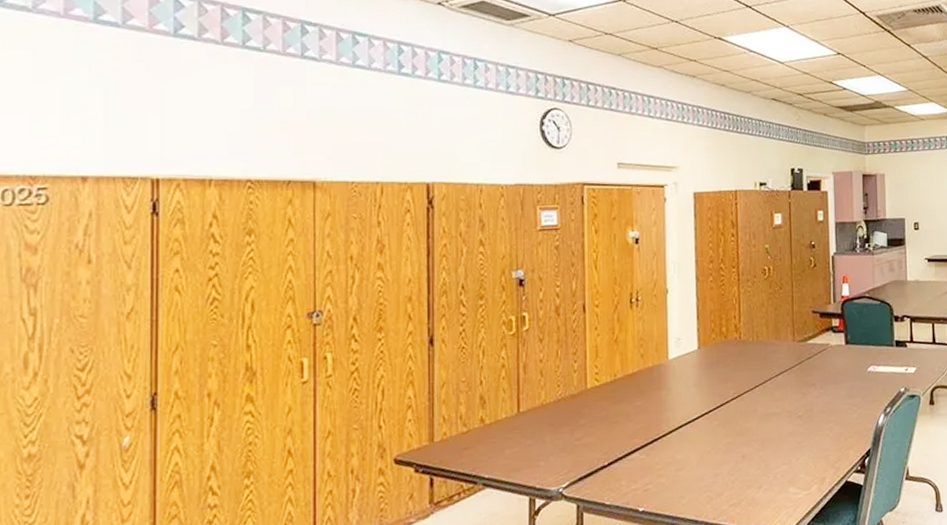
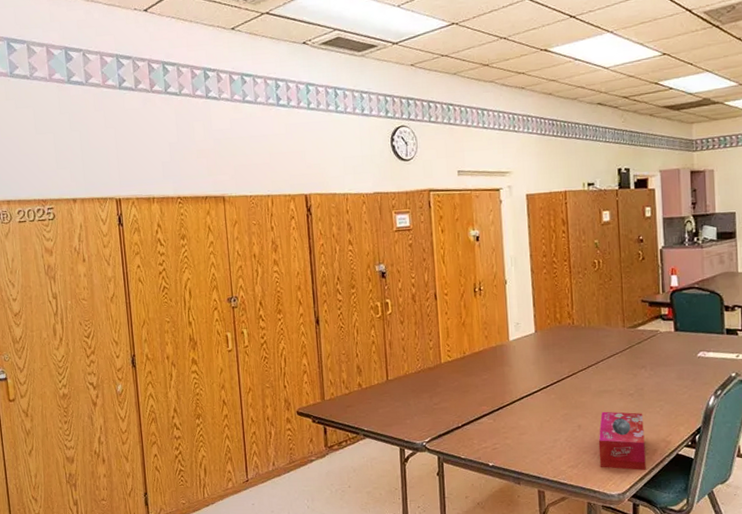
tissue box: none [764,436,814,504] -> present [598,411,646,470]

